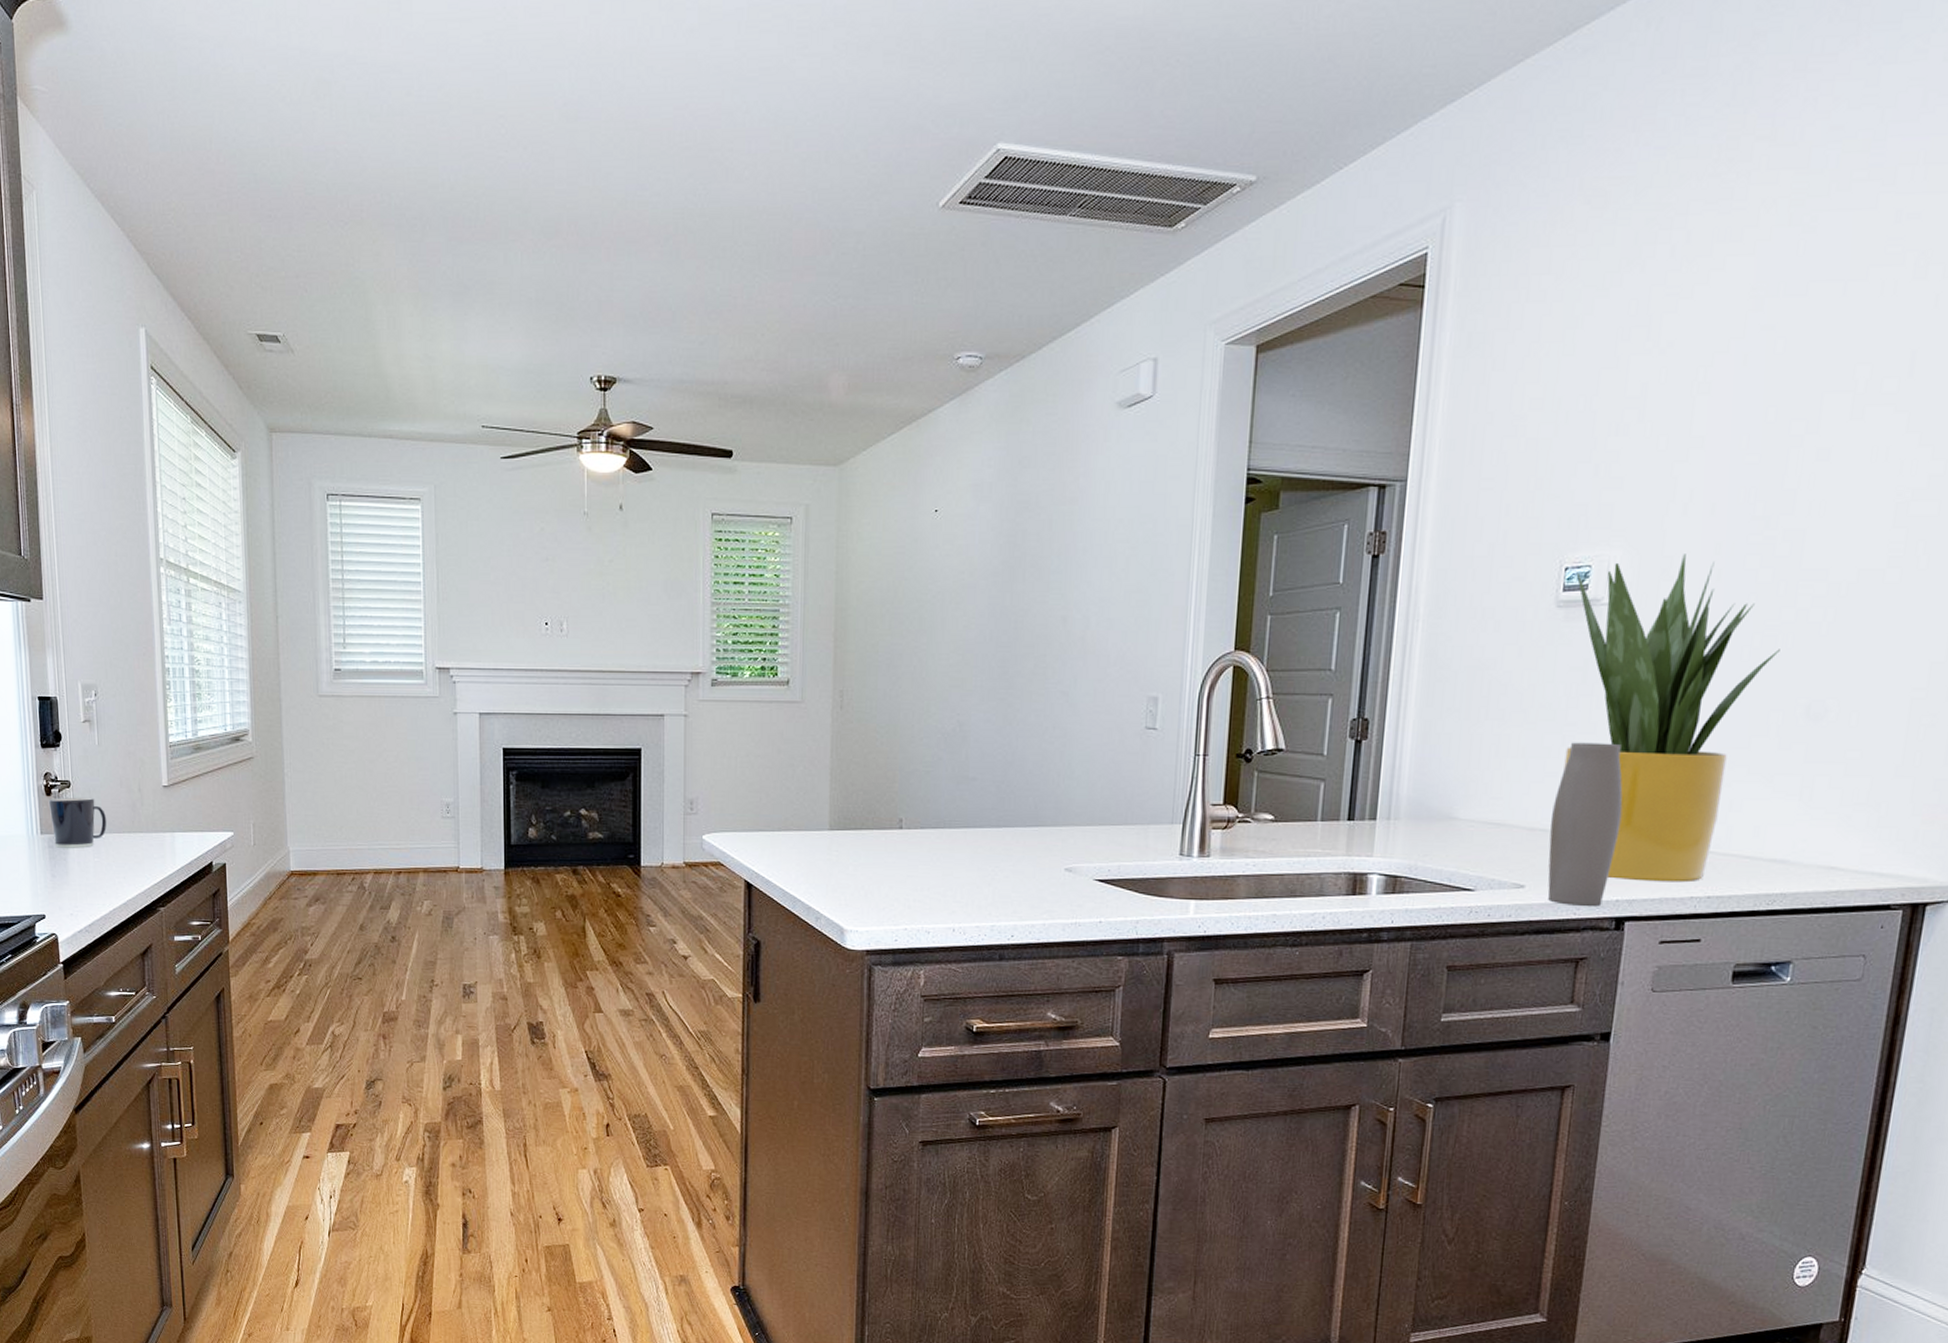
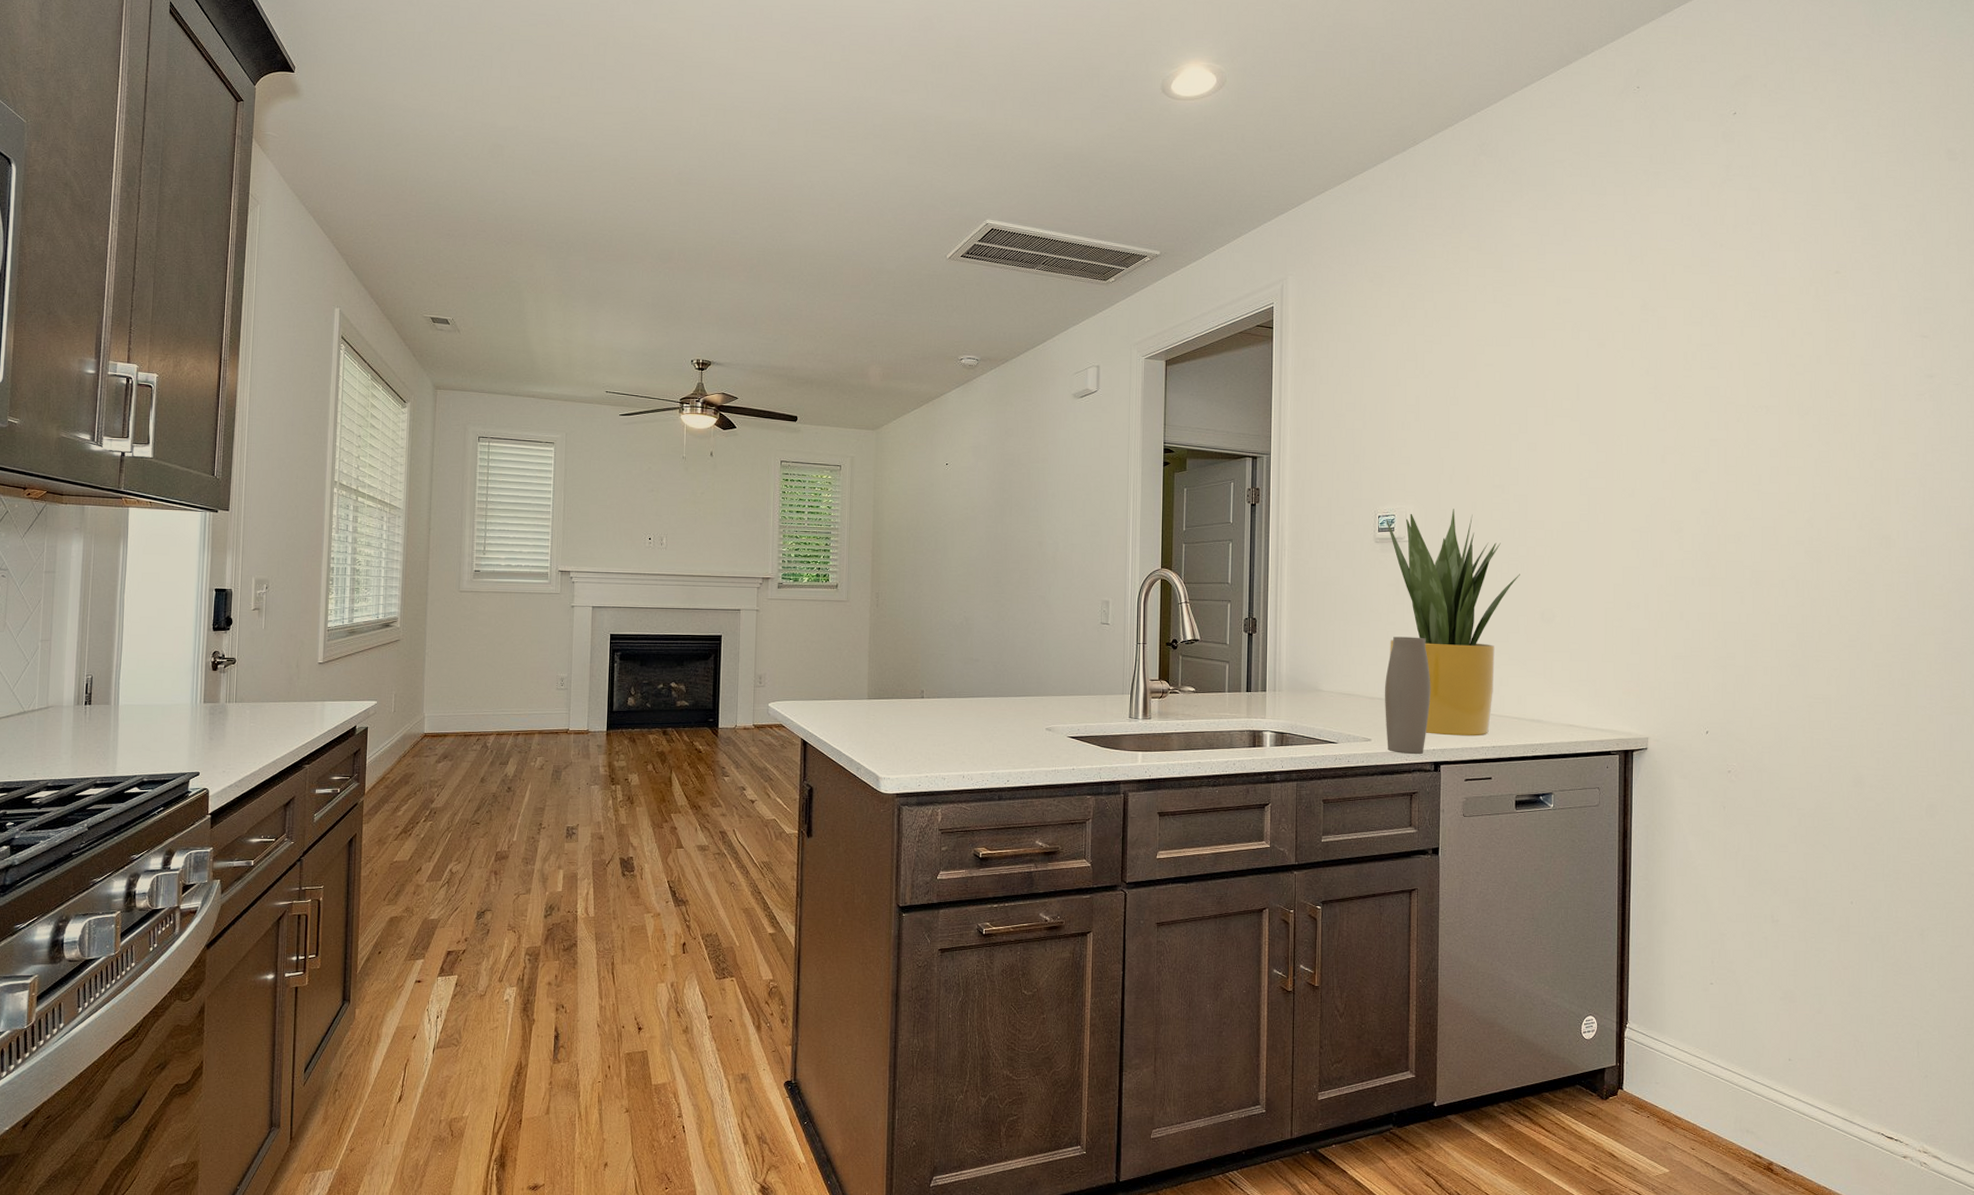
mug: present [48,797,107,849] -> none [214,672,265,716]

